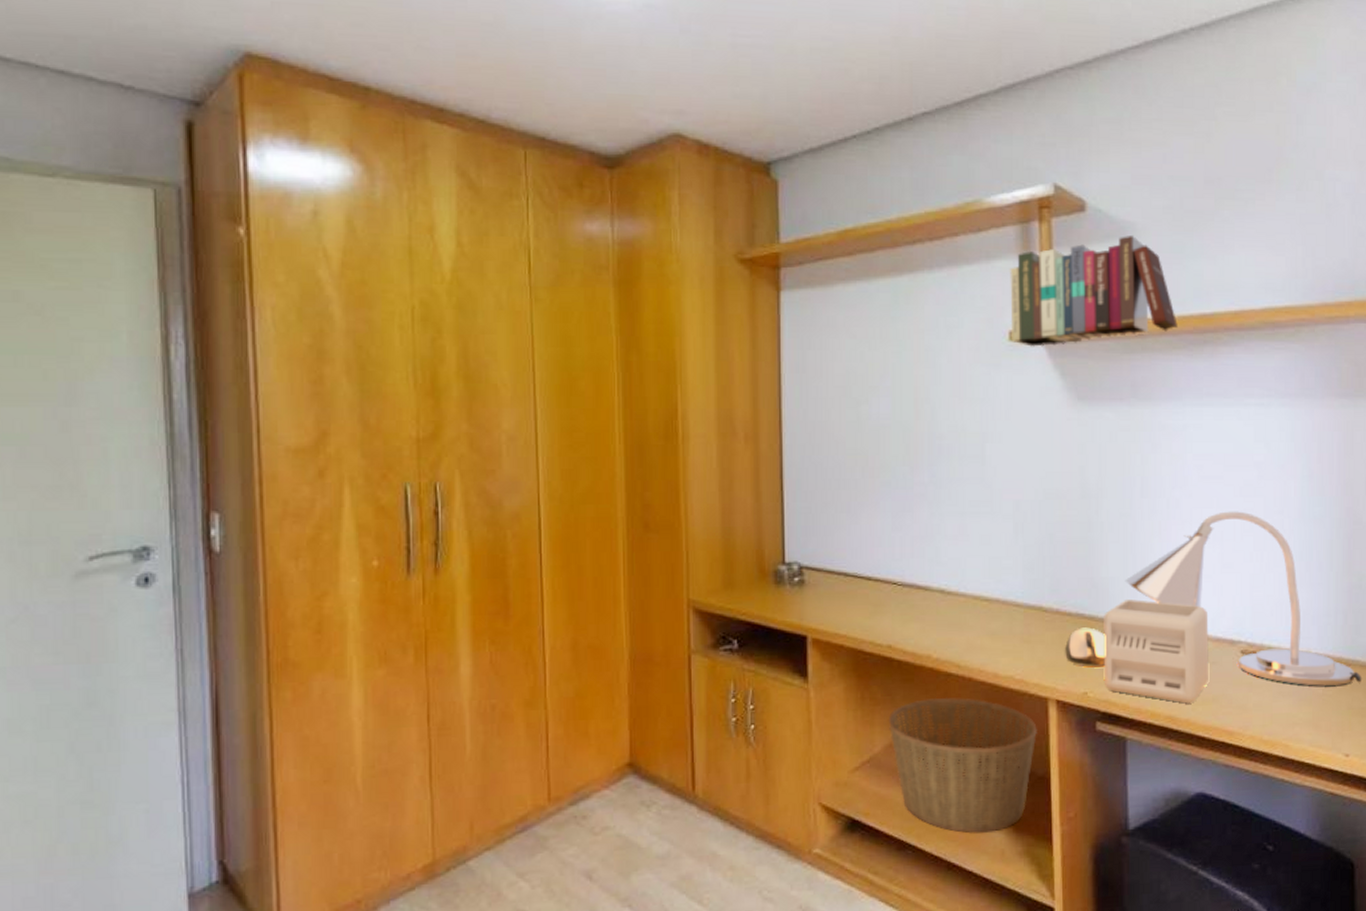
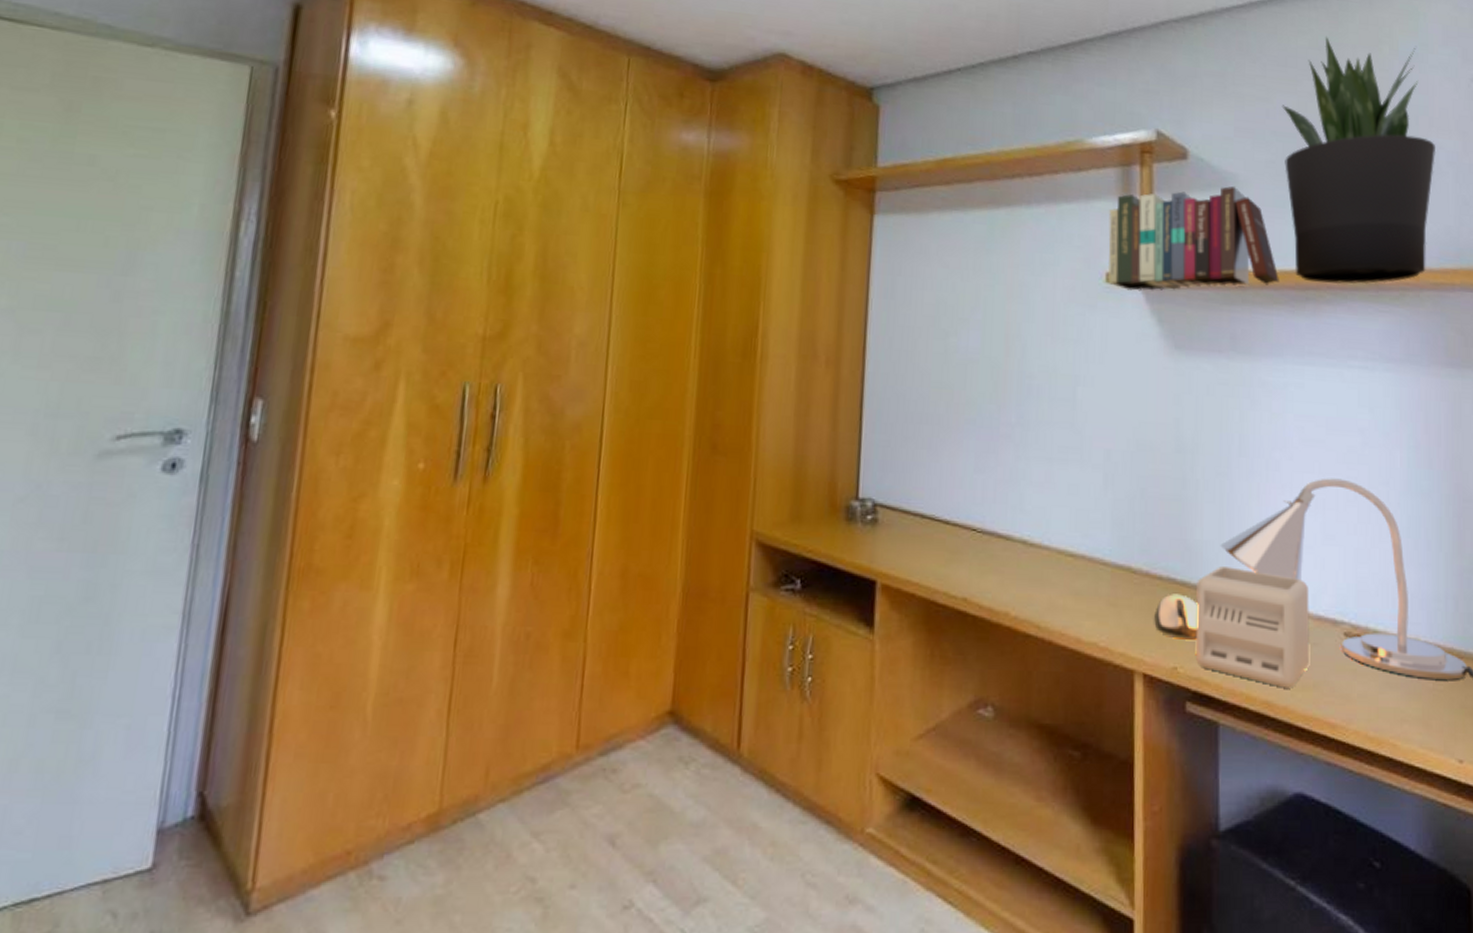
basket: present [889,697,1037,834] -> none [959,660,1121,823]
planter: none [1178,73,1333,326] -> present [1281,37,1436,285]

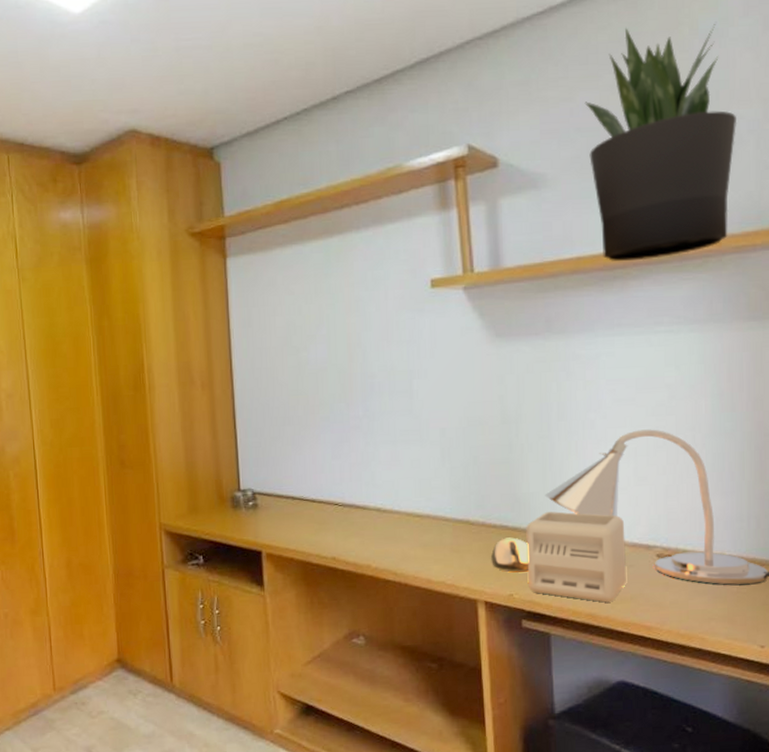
books: present [1107,185,1279,292] -> none [430,185,588,292]

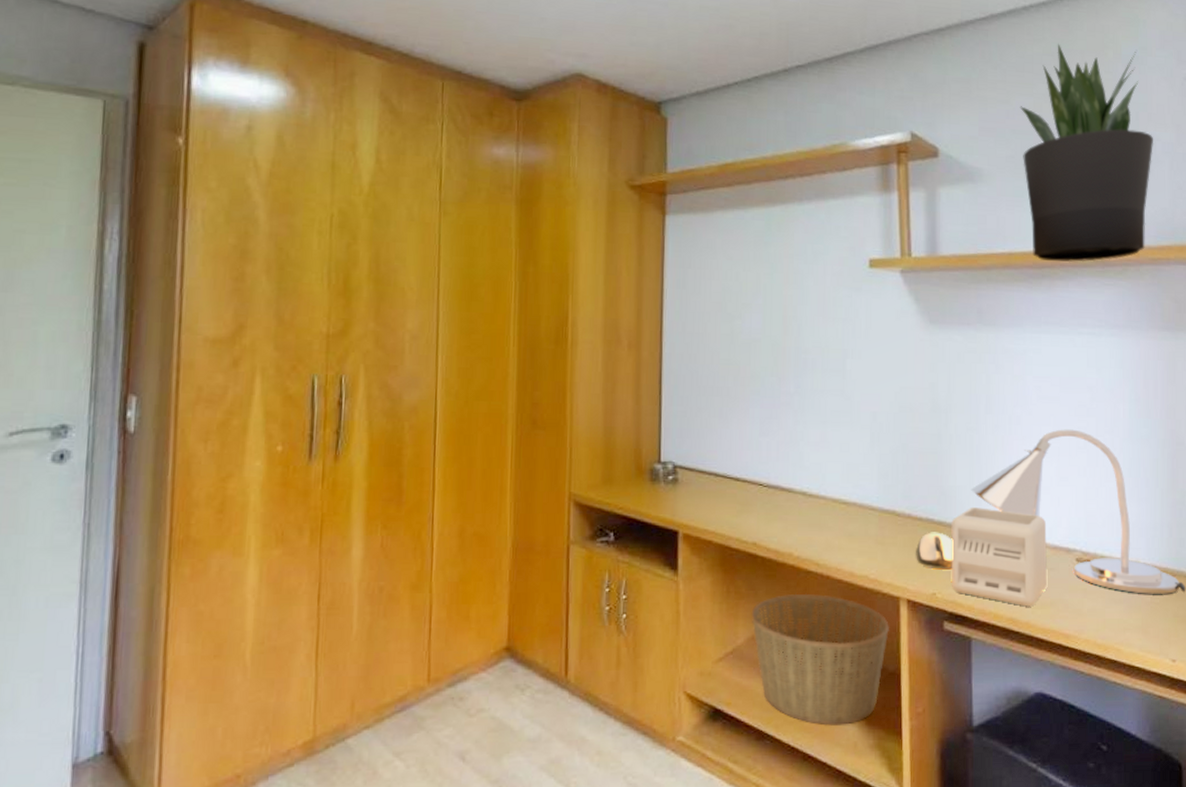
basket: none [336,600,468,717] -> present [752,593,889,726]

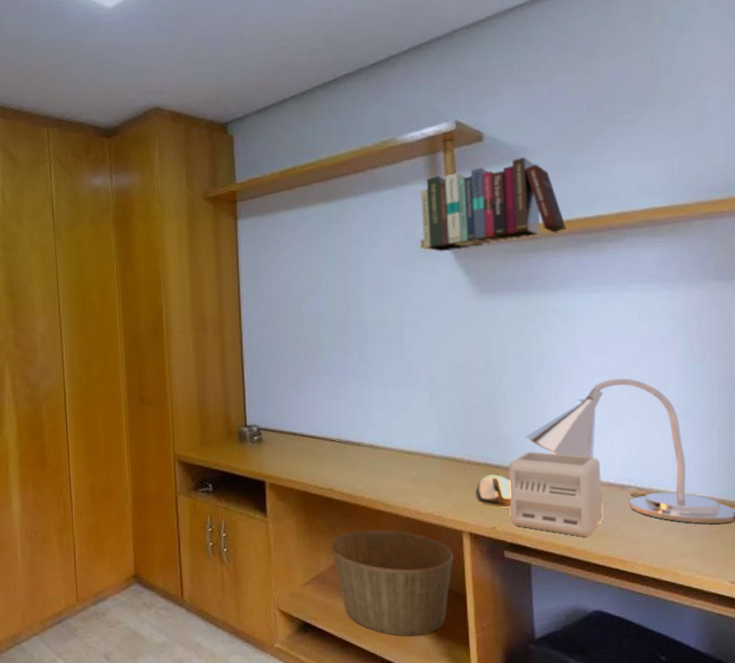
books: none [870,179,1019,275] -> present [420,156,566,252]
planter: present [1020,44,1154,263] -> none [562,14,705,226]

